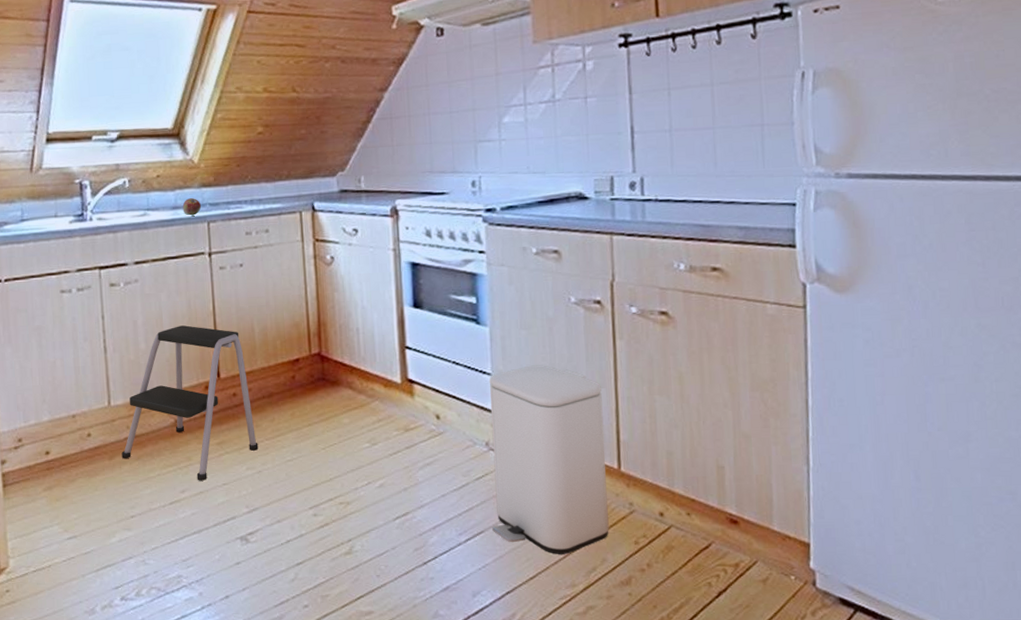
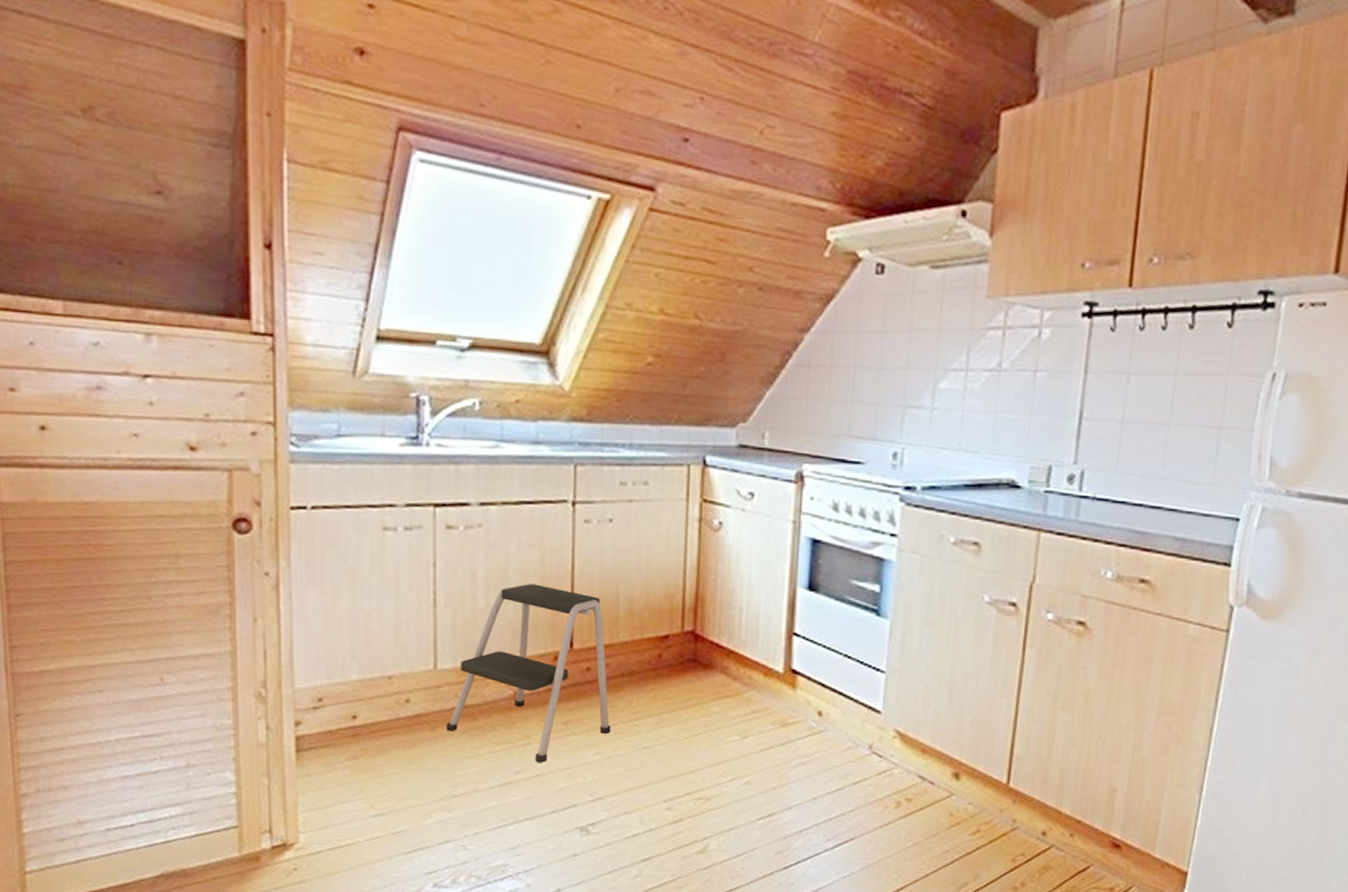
fruit: present [182,198,202,216] -> none [545,433,569,455]
pedal bin: present [488,365,609,554] -> none [862,666,1003,868]

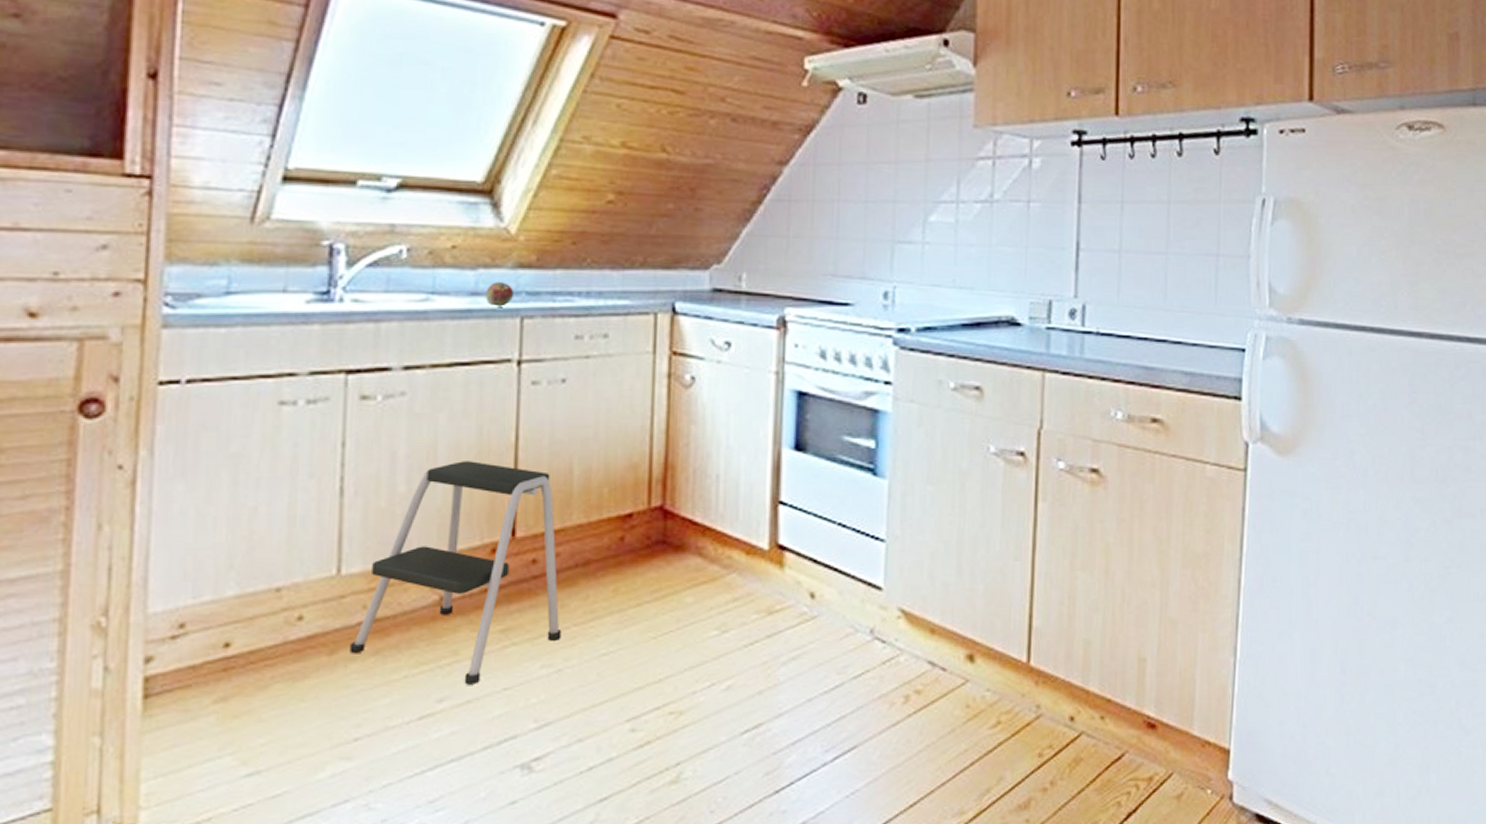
fruit: none [545,433,569,455] -> present [485,282,515,307]

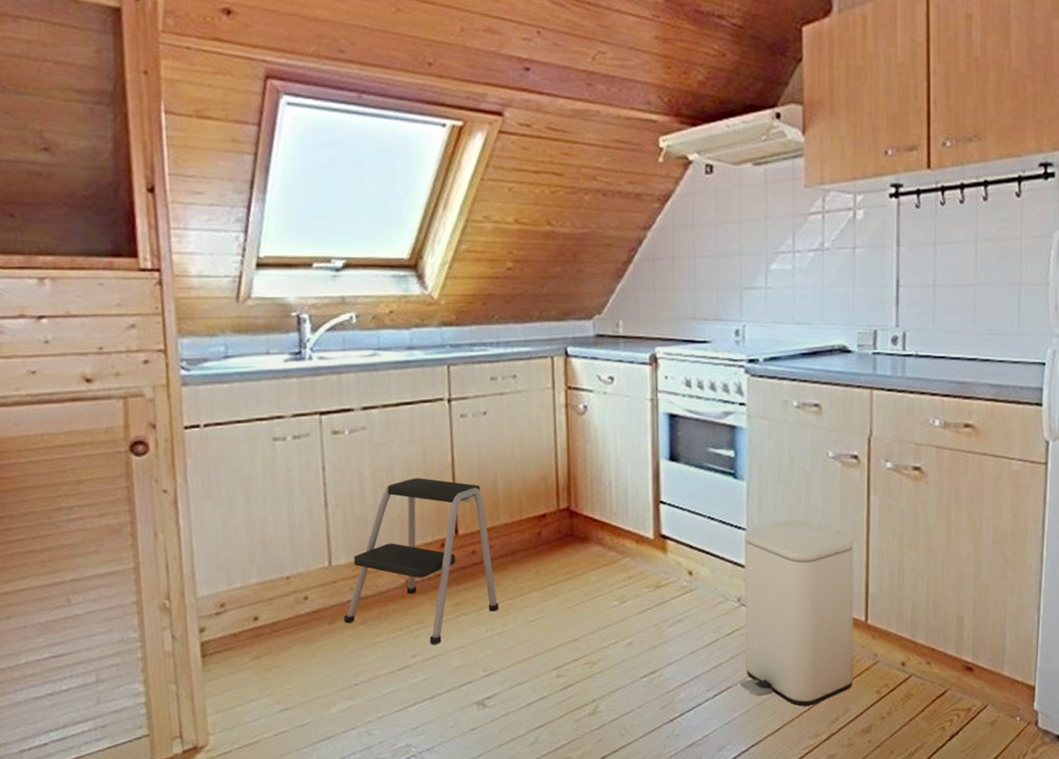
fruit: present [485,282,515,307] -> none [419,338,441,358]
pedal bin: none [867,530,1016,773] -> present [739,519,854,706]

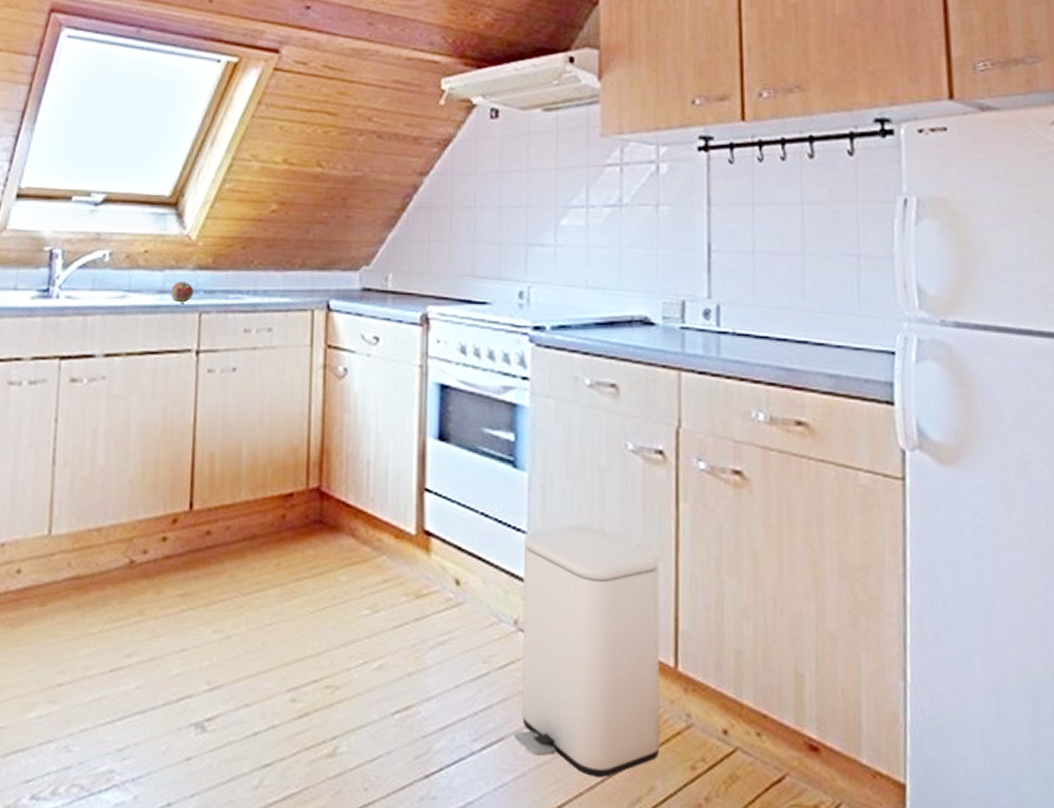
step stool: present [344,478,499,645] -> none [56,439,231,643]
fruit: none [419,338,441,358] -> present [170,282,194,303]

